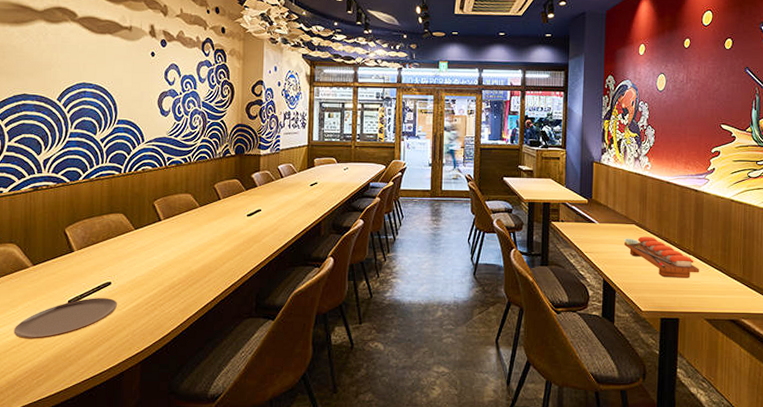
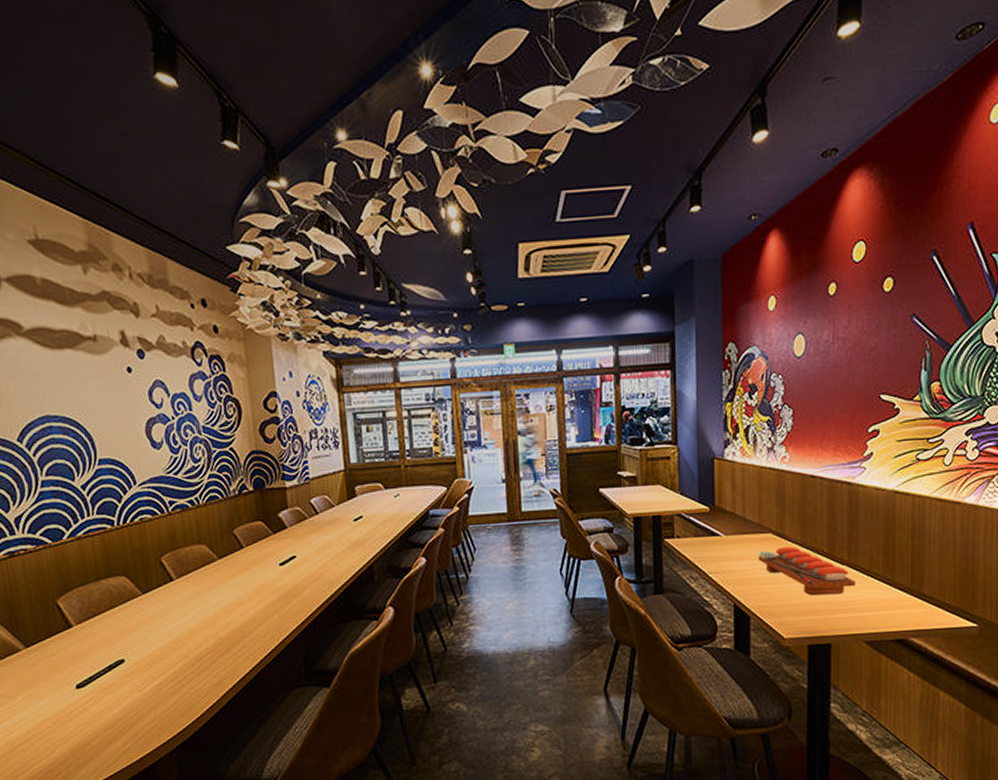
plate: present [13,298,118,339] -> none [16,678,137,734]

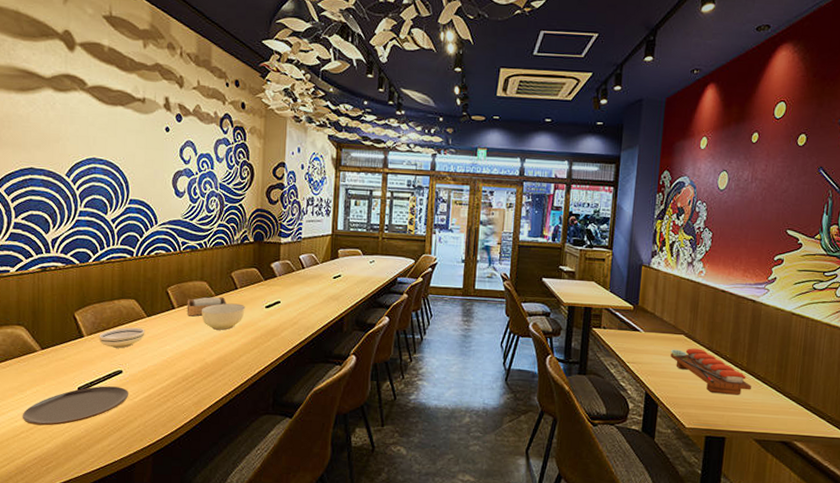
plate: none [16,678,137,734] -> present [22,386,129,426]
bowl: none [89,608,144,635] -> present [98,327,145,348]
napkin holder: none [186,559,233,587] -> present [187,296,227,317]
bowl: none [204,565,256,599] -> present [201,303,245,330]

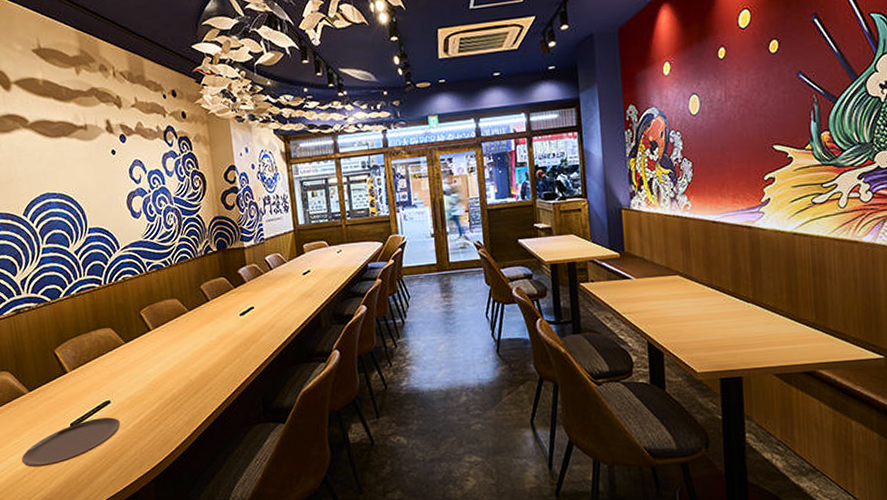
bowl: present [98,327,145,348] -> none [81,355,126,379]
napkin holder: present [187,296,227,317] -> none [161,311,201,336]
bowl: present [201,303,245,330] -> none [176,315,220,346]
sushi platter: present [670,348,752,395] -> none [667,287,762,332]

